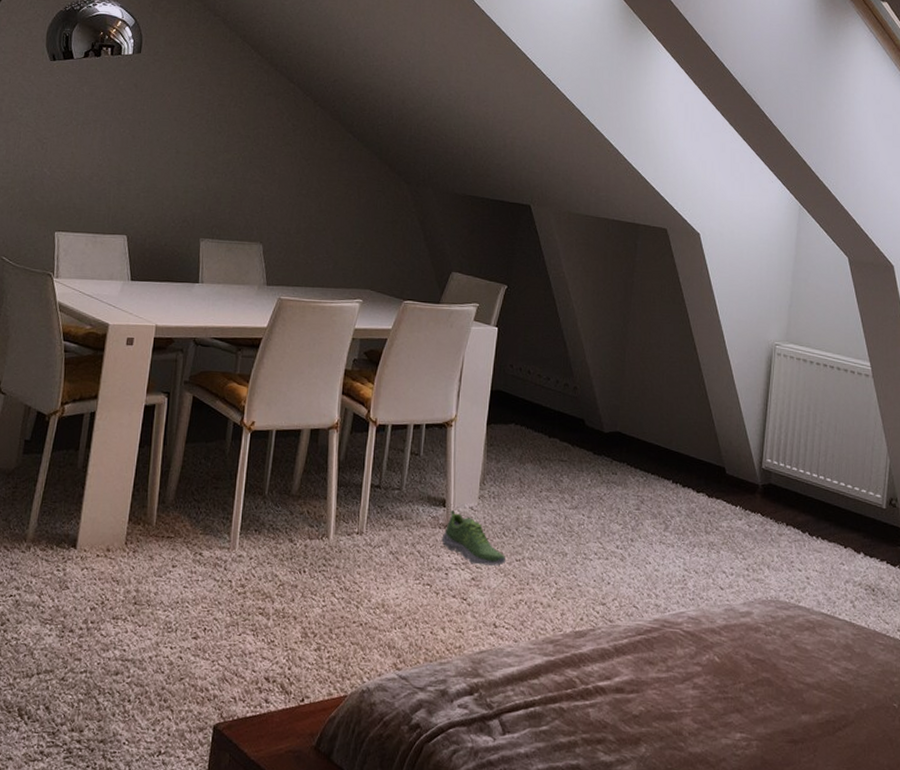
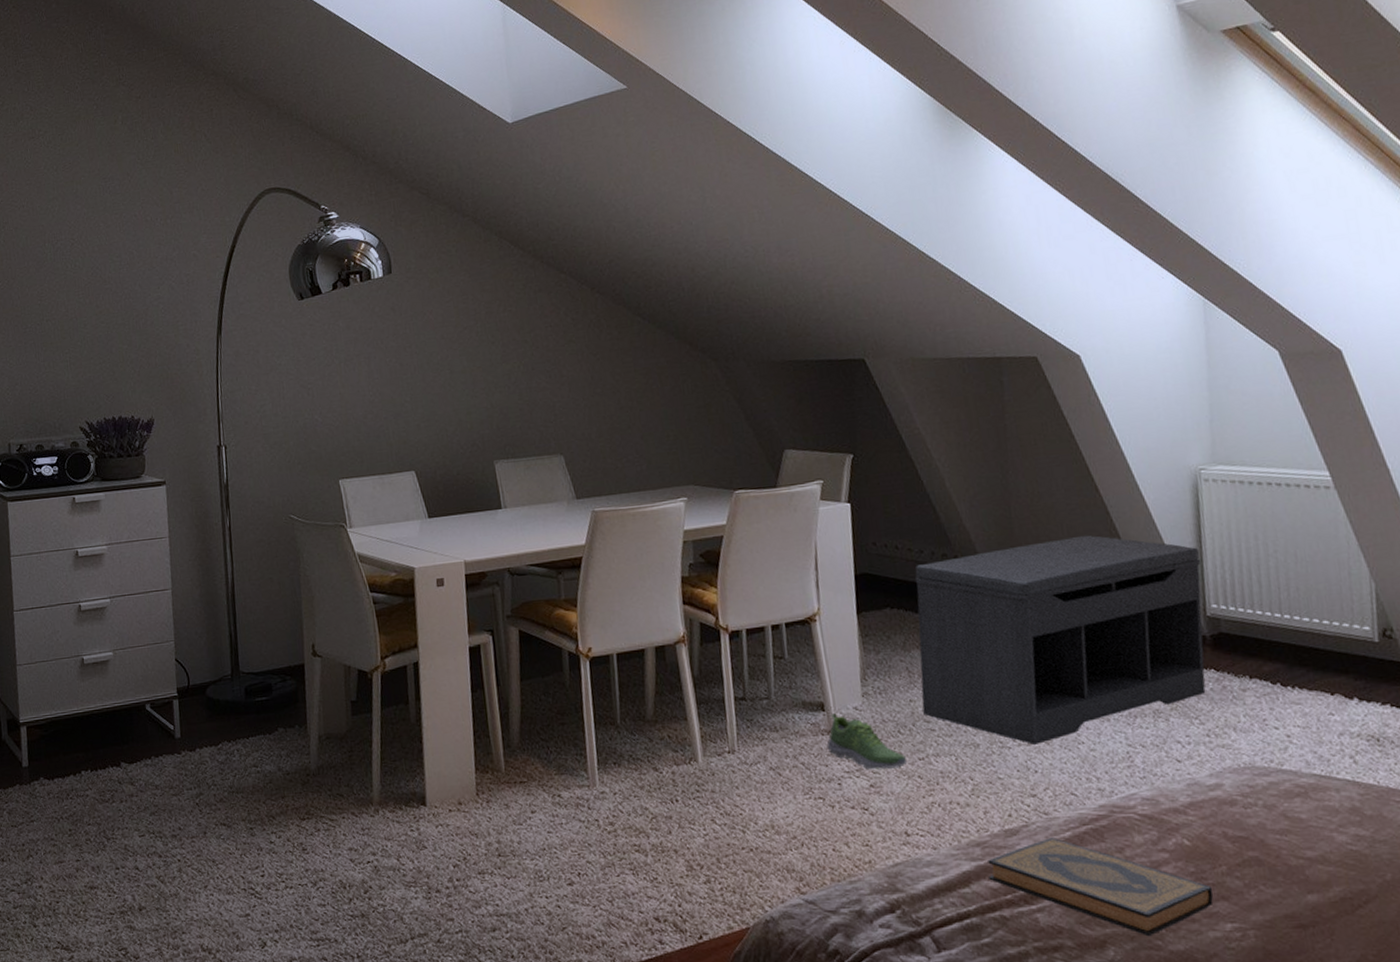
bench: none [526,385,765,560] -> present [914,535,1206,745]
hardback book: none [555,643,731,738] -> present [988,838,1214,937]

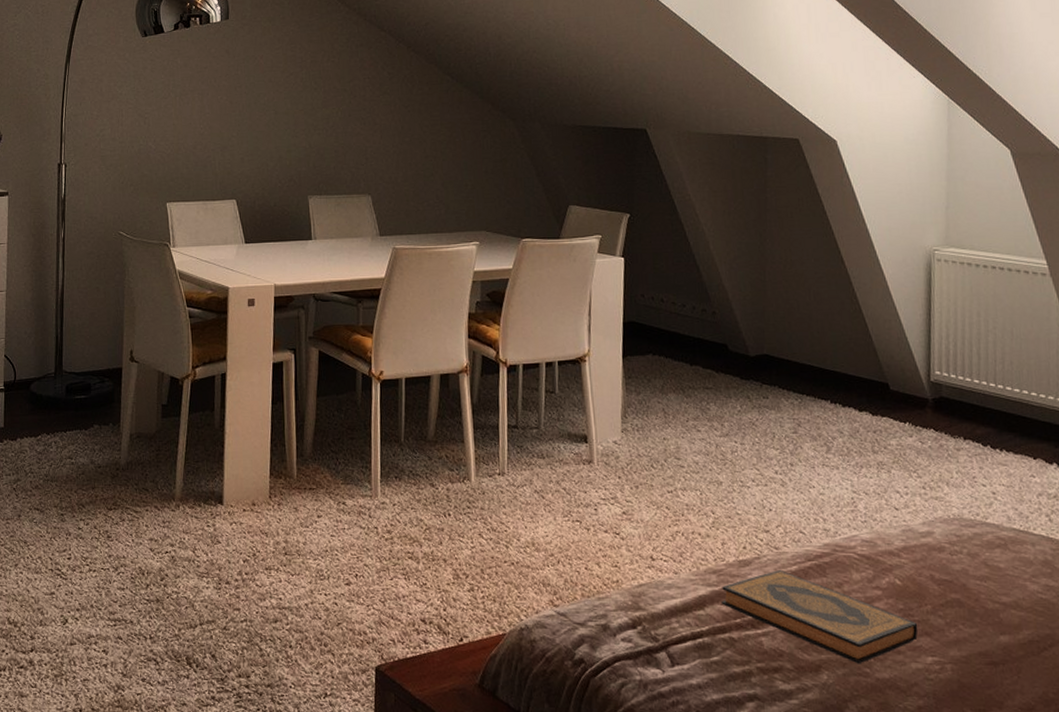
shoe: present [826,713,907,770] -> none [587,446,657,499]
bench: present [914,535,1206,745] -> none [674,301,929,485]

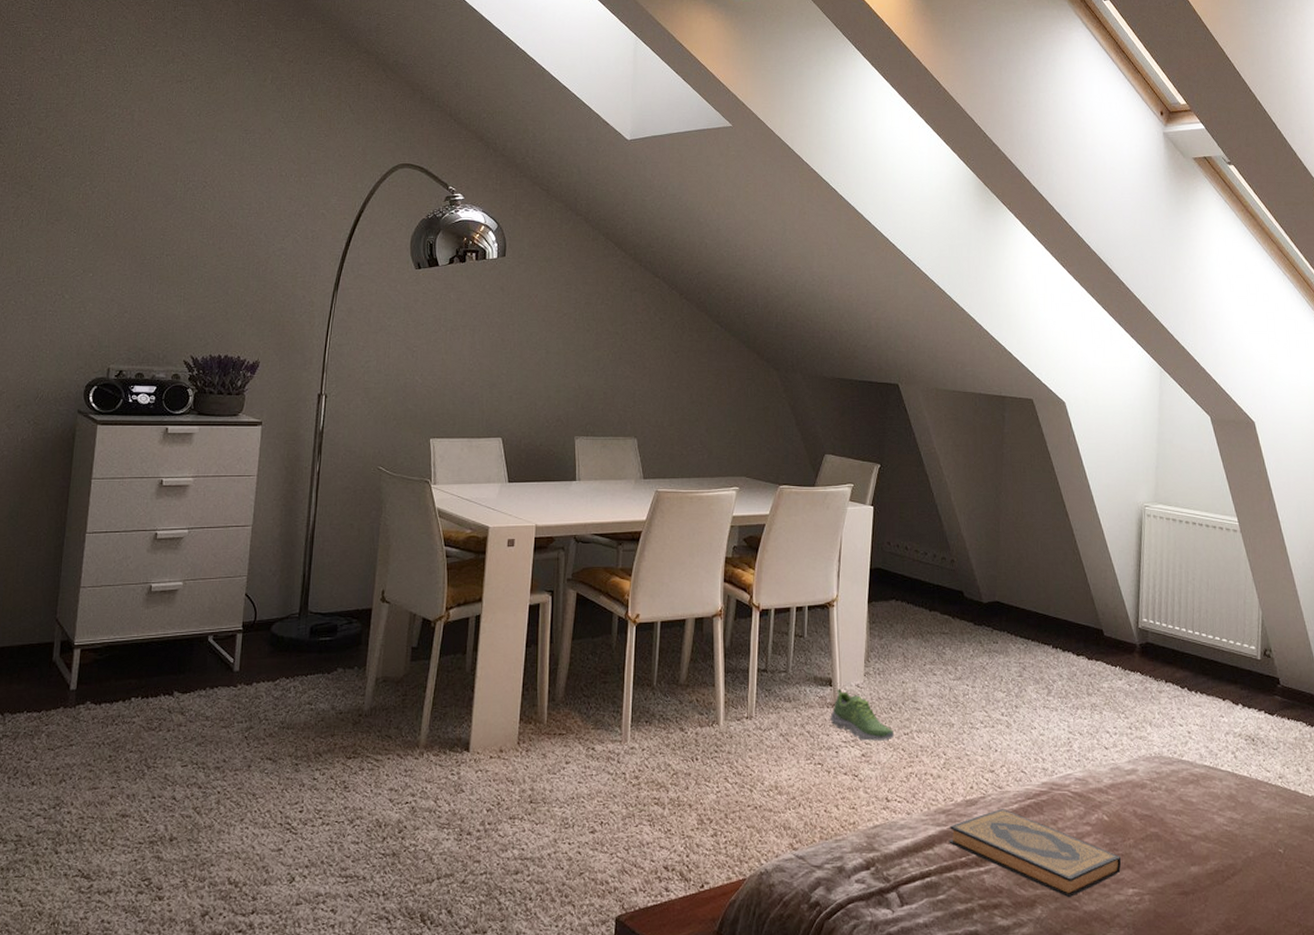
shoe: none [587,446,657,499] -> present [830,689,894,741]

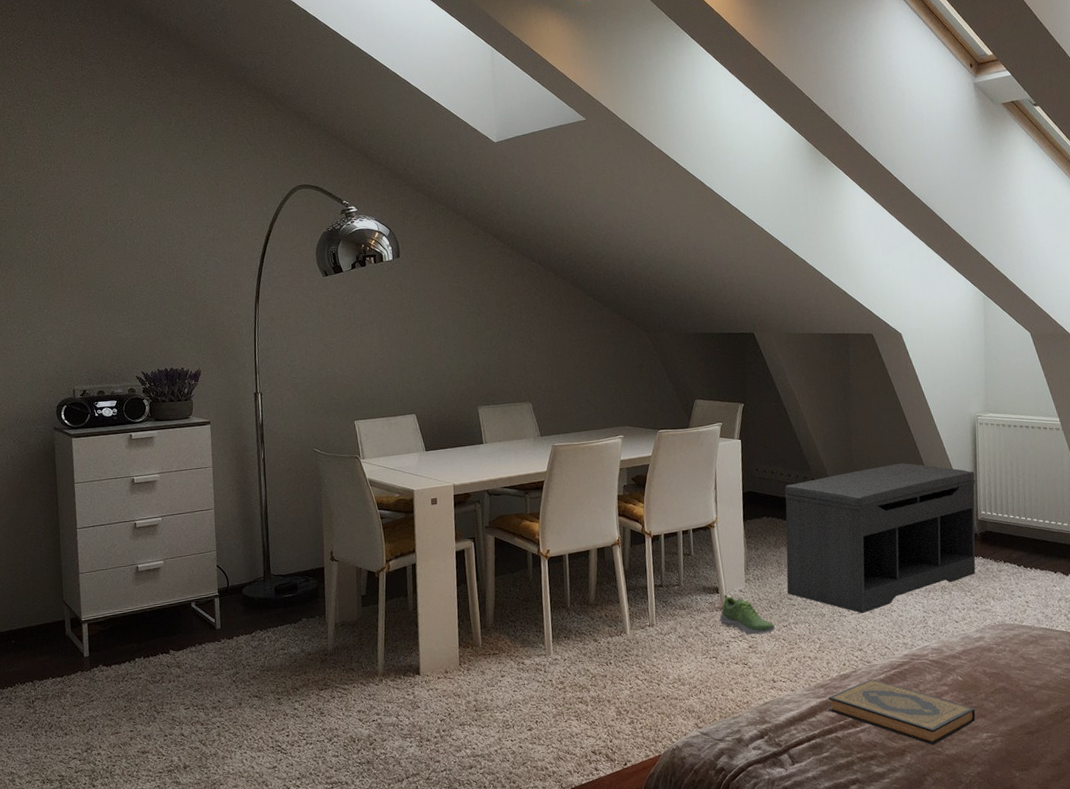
bench: none [912,552,1139,727] -> present [784,463,976,613]

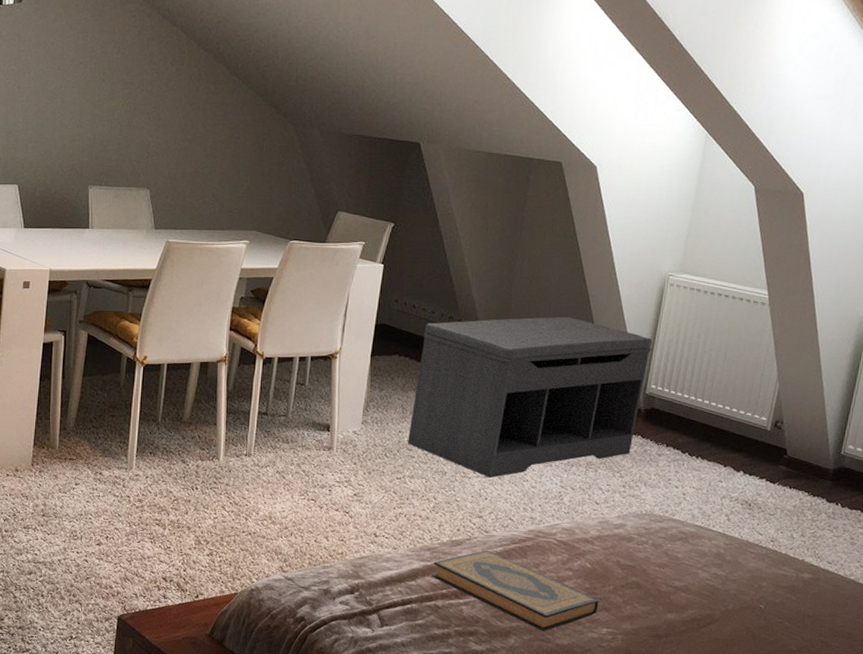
shoe: present [719,595,775,635] -> none [325,434,387,483]

